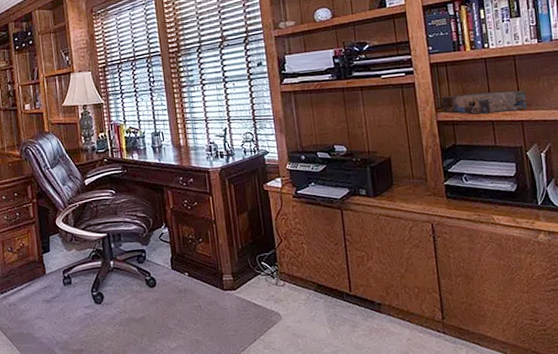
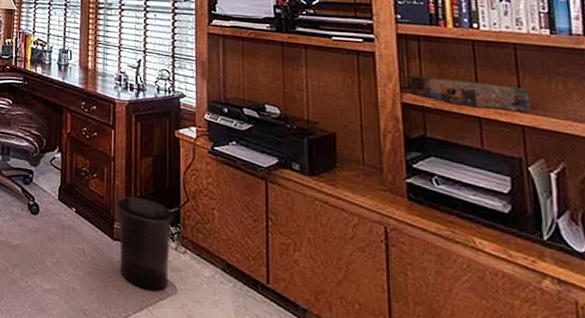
waste bin: none [222,249,274,324] -> present [117,197,173,291]

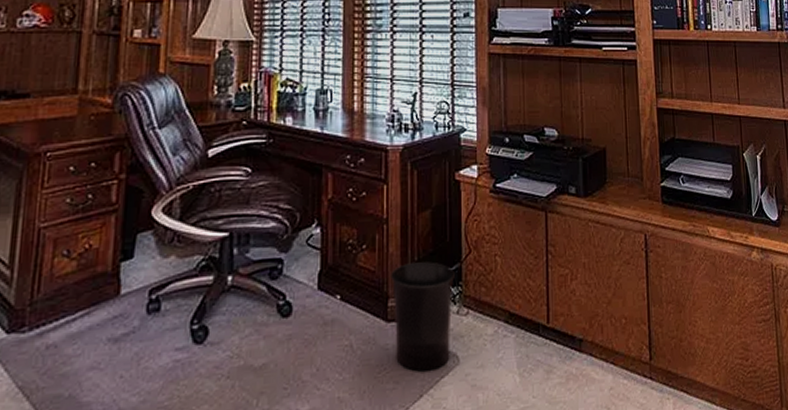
decorative box: present [410,76,532,113] -> none [663,79,745,104]

